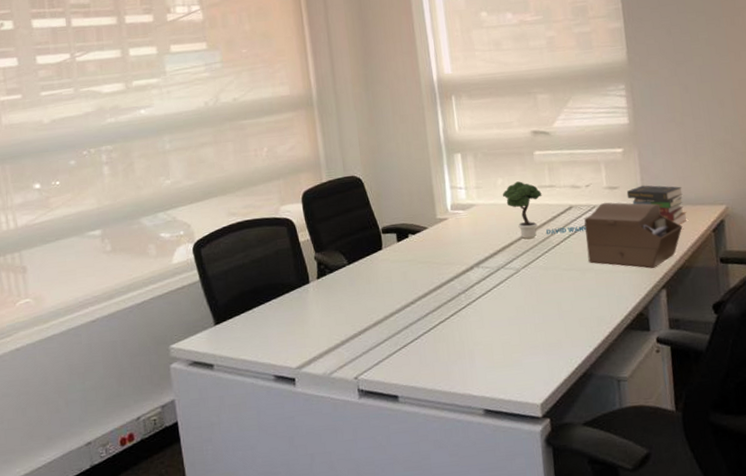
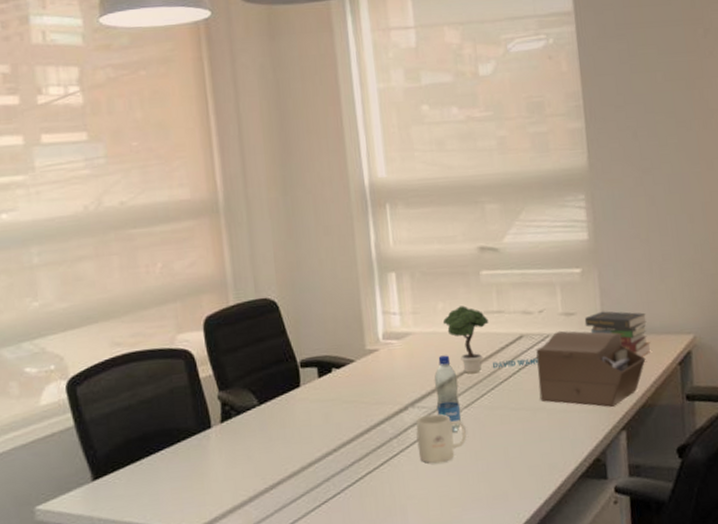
mug: none [481,273,525,316] -> present [416,414,467,464]
bottle: none [495,223,520,289] -> present [434,355,462,433]

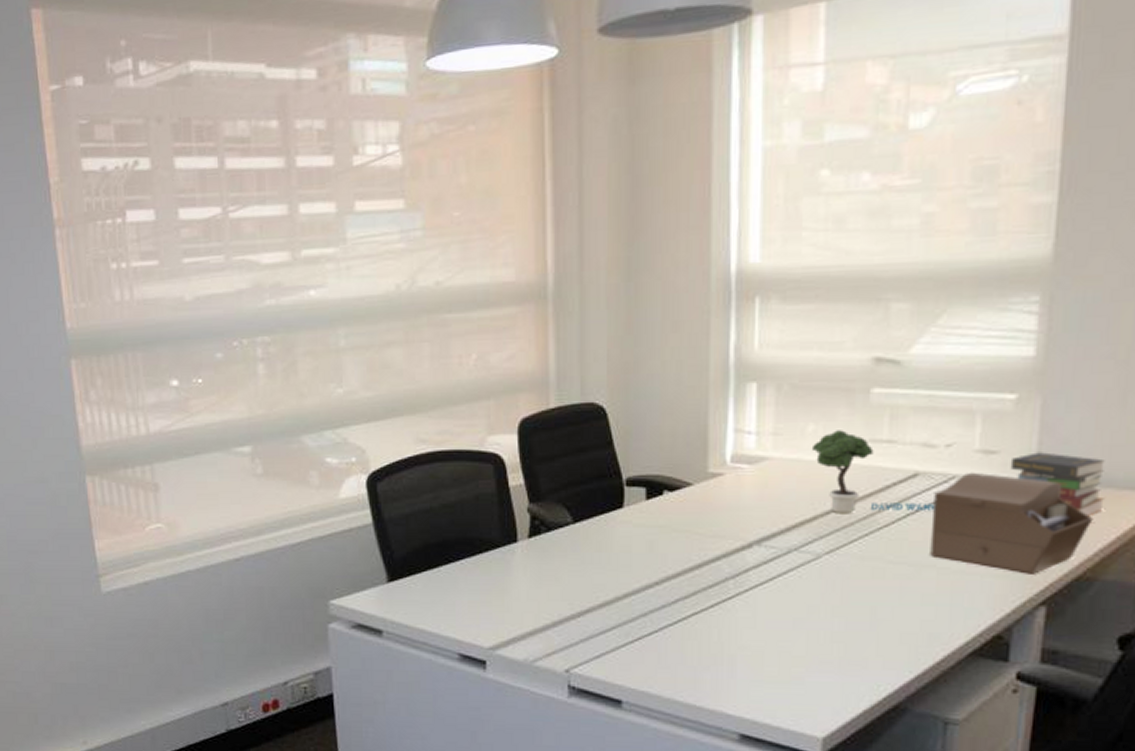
mug: present [416,414,467,464] -> none [759,556,825,614]
bottle: present [434,355,462,433] -> none [789,488,822,581]

